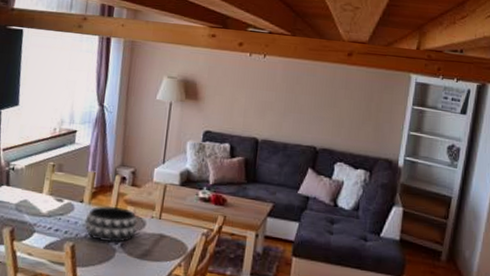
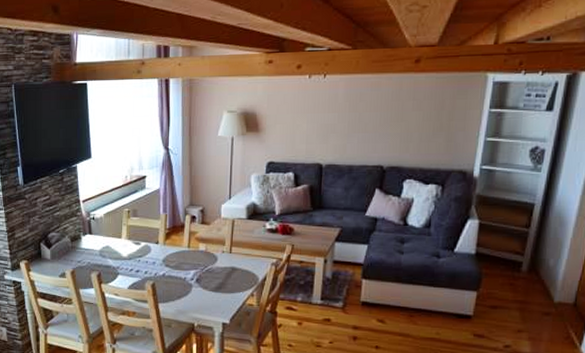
decorative bowl: present [85,205,138,242] -> none [163,244,210,279]

